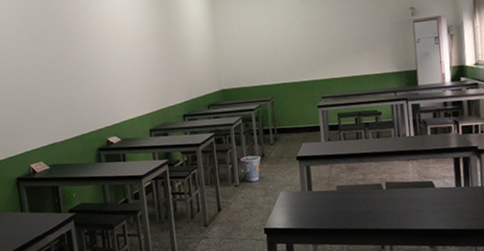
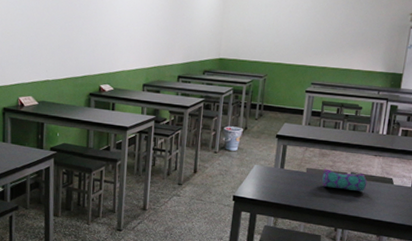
pencil case: none [354,181,406,203] -> present [321,168,367,191]

